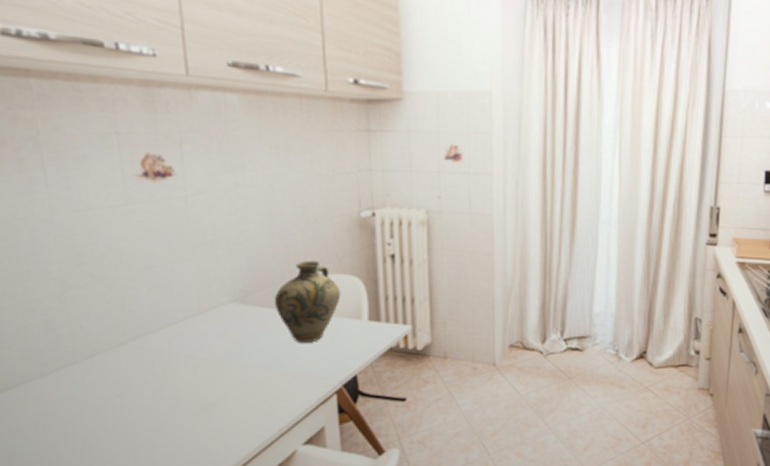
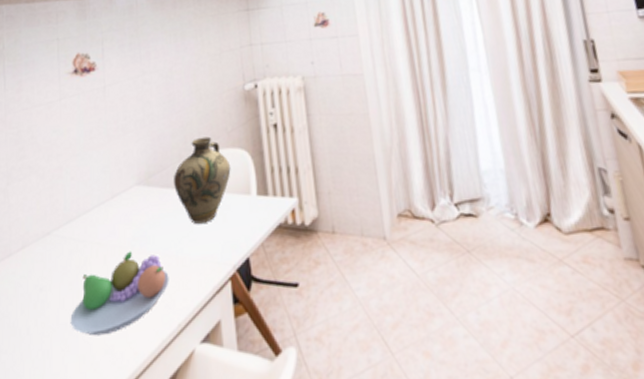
fruit bowl: none [156,364,270,438] -> present [70,251,169,336]

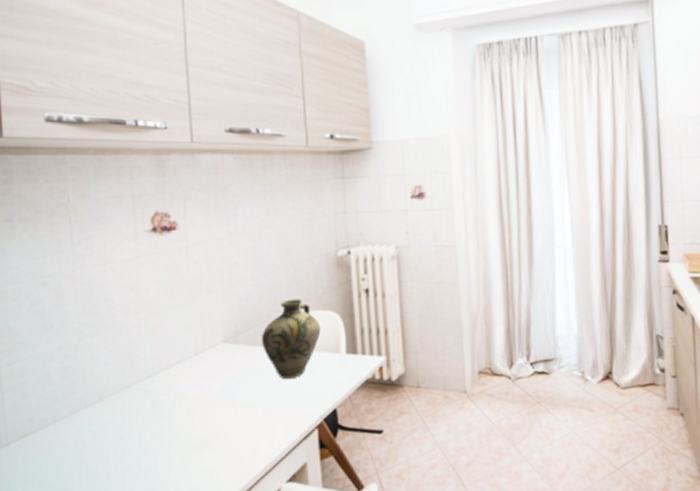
fruit bowl: present [70,251,169,336] -> none [153,403,256,479]

